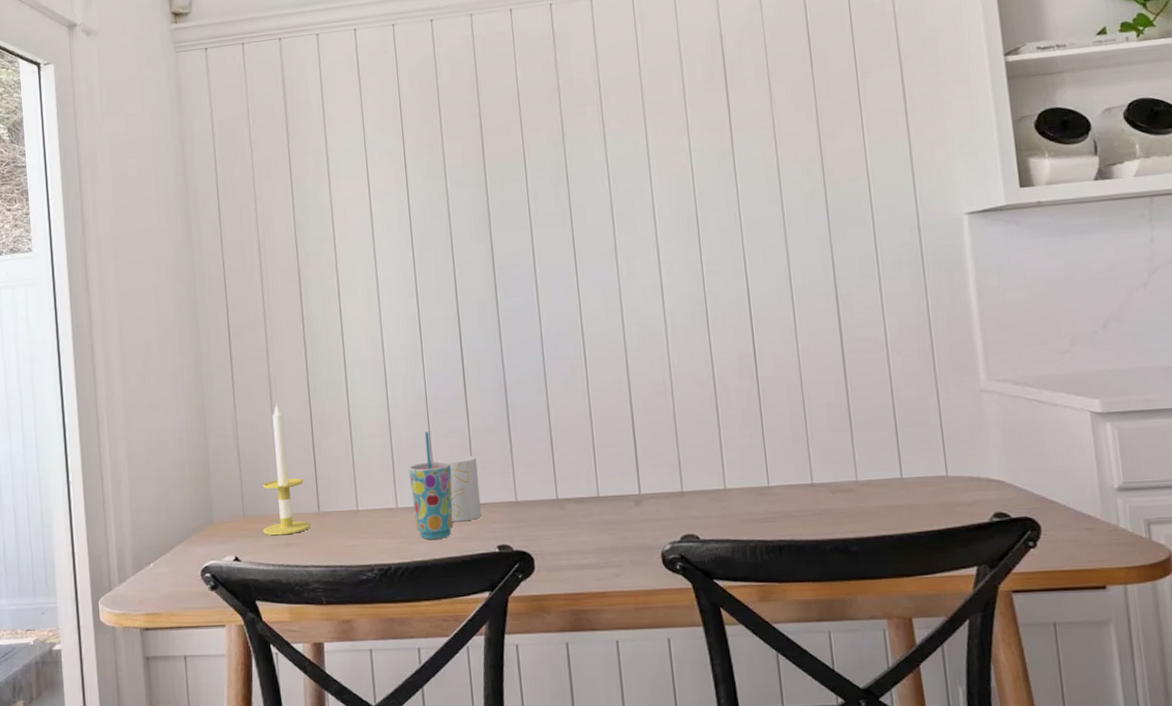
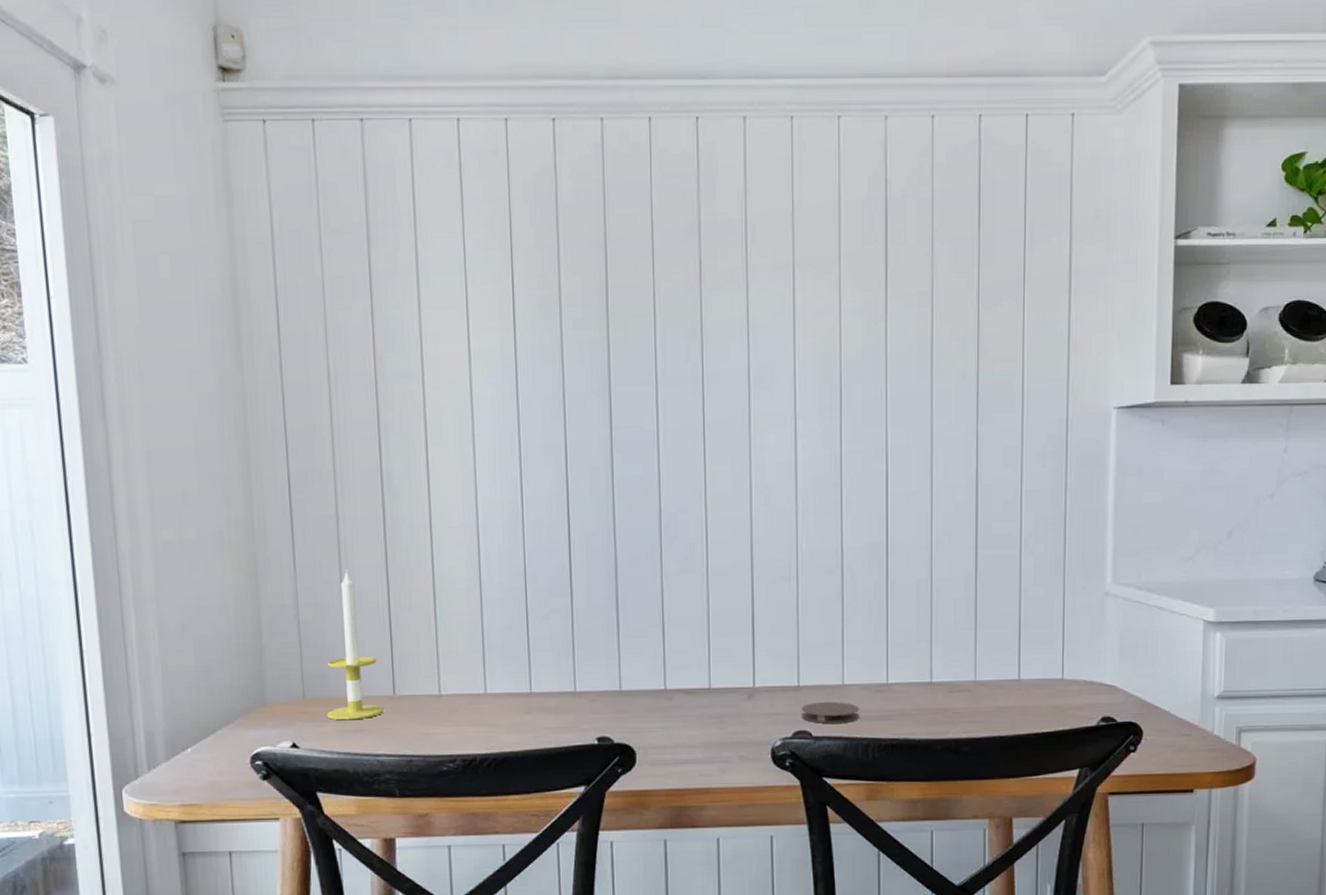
cup: present [408,431,454,540] -> none [500,610,550,729]
cup: present [437,455,482,522] -> none [534,639,581,711]
coaster: none [686,505,745,528] -> present [801,701,860,724]

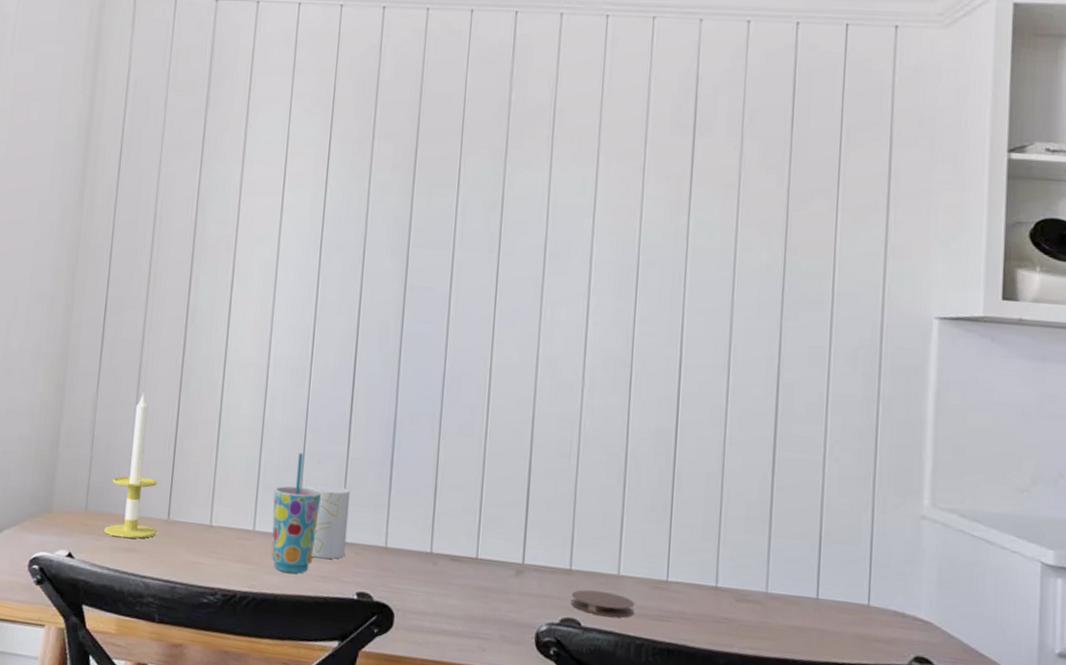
cup: none [500,610,550,729] -> present [271,453,321,574]
cup: none [534,639,581,711] -> present [307,484,351,559]

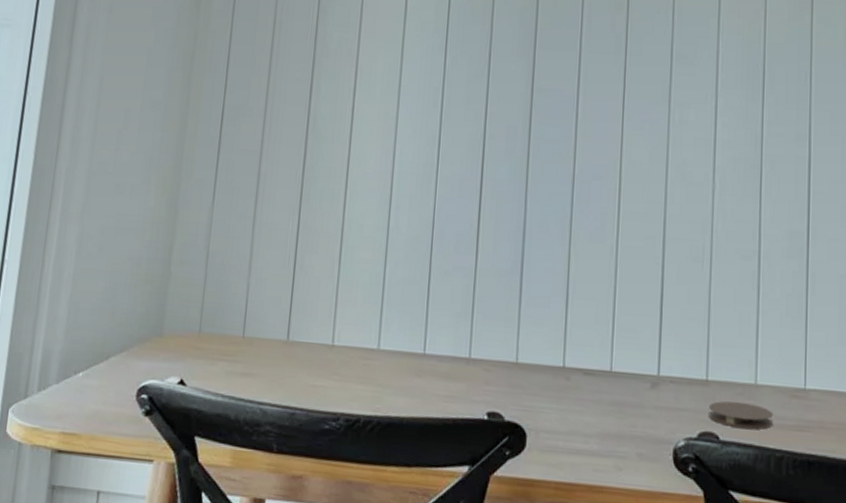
candle: present [103,393,157,539] -> none [218,205,276,362]
cup: present [271,453,321,574] -> none [397,265,449,394]
cup: present [307,484,351,559] -> none [434,298,479,378]

